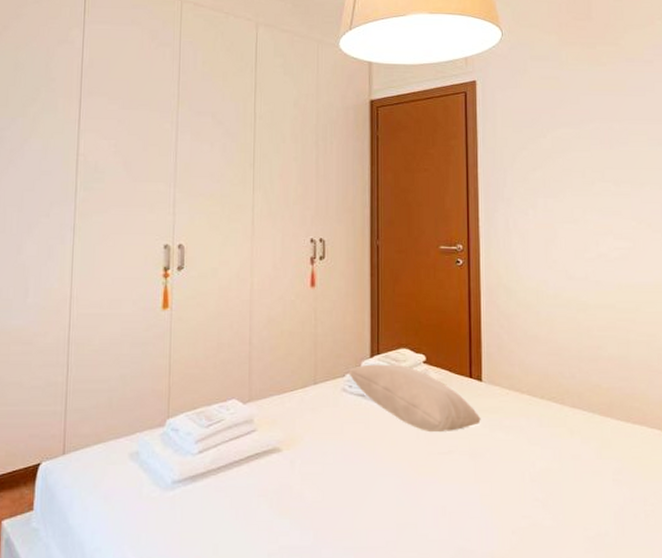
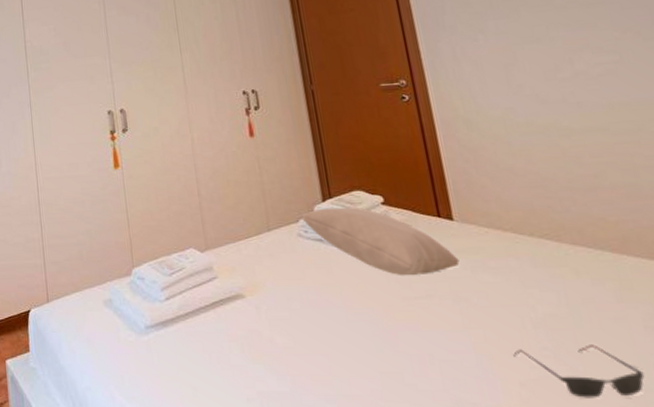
sunglasses: none [511,495,606,543] -> present [513,344,645,398]

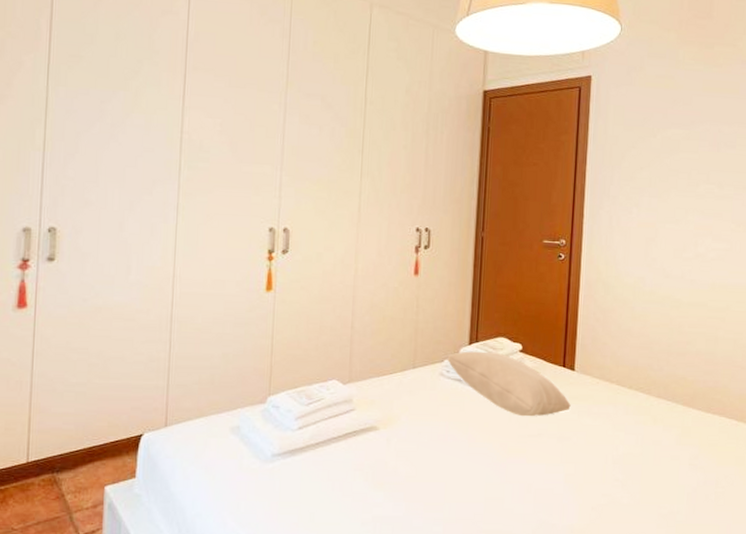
sunglasses: present [513,344,645,398] -> none [593,477,680,519]

